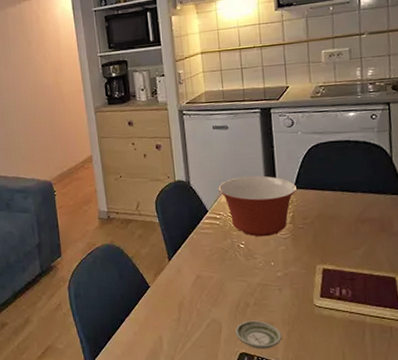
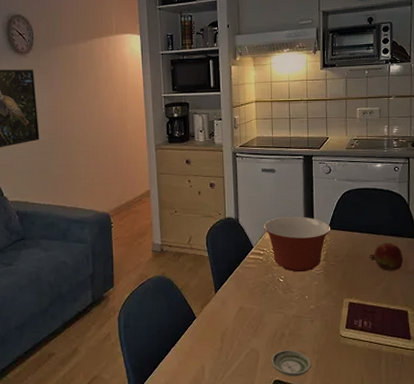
fruit: none [344,201,388,233] -> present [369,243,404,271]

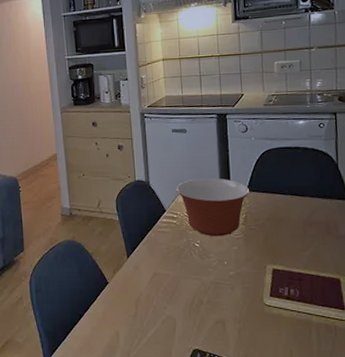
saucer: present [271,350,312,377] -> none [189,318,234,346]
fruit: present [369,243,404,271] -> none [293,205,334,236]

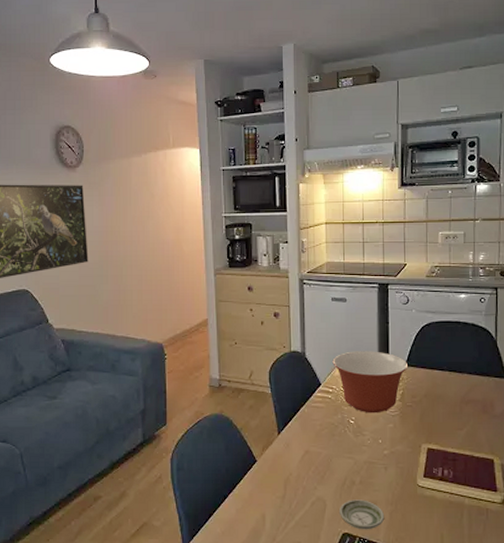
saucer: none [189,318,234,346] -> present [340,500,385,530]

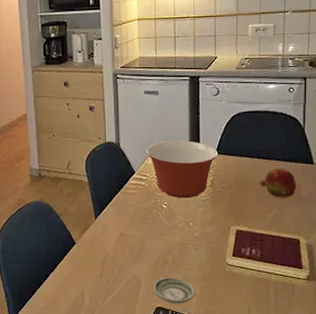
fruit: none [451,383,490,414] -> present [259,169,297,198]

